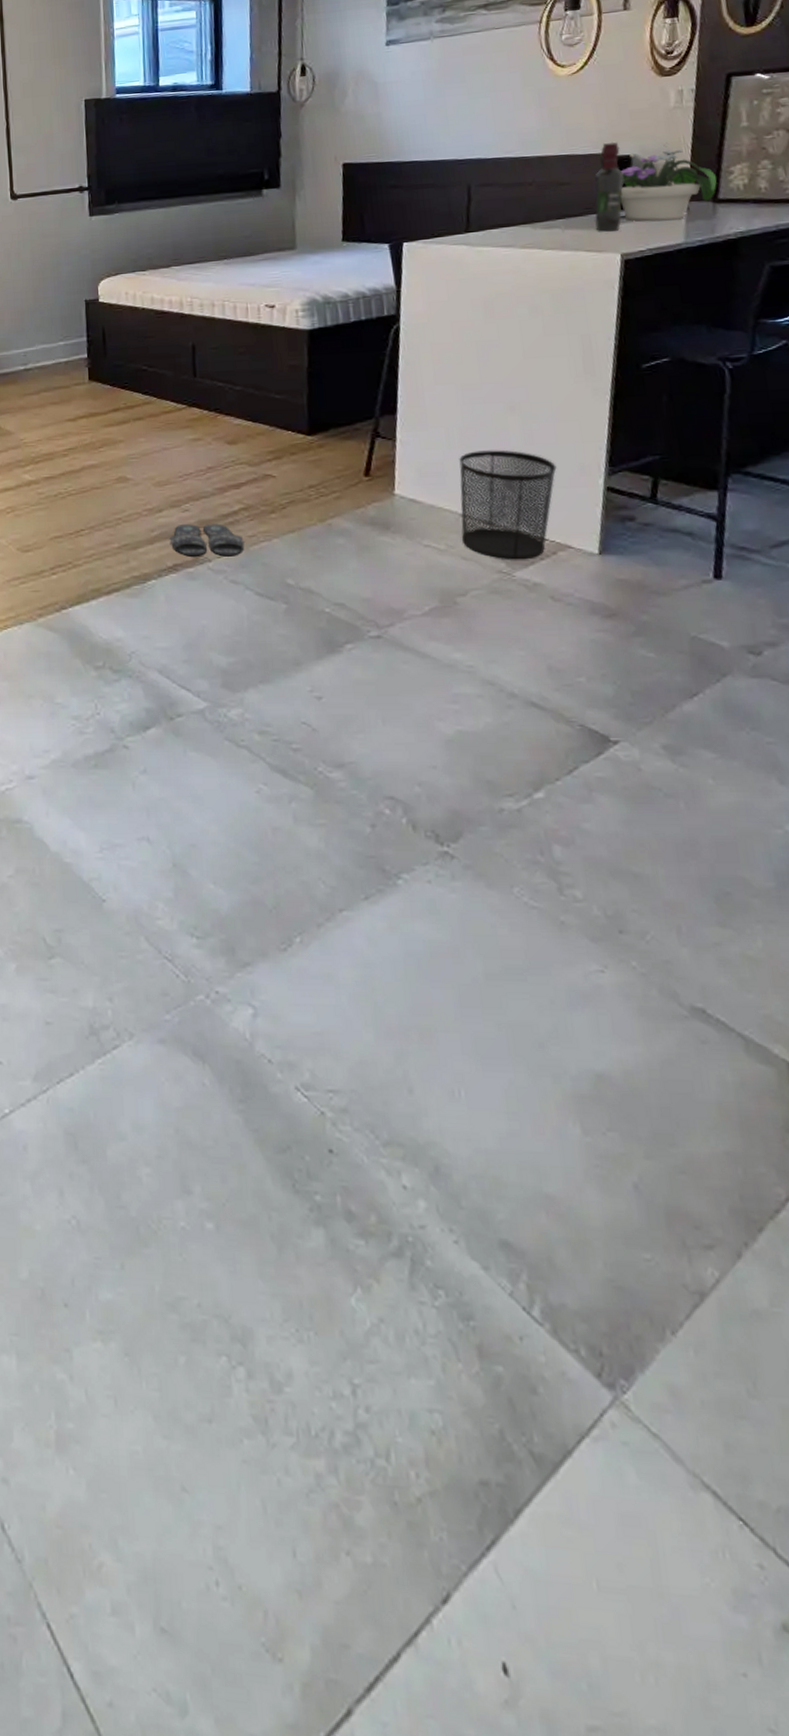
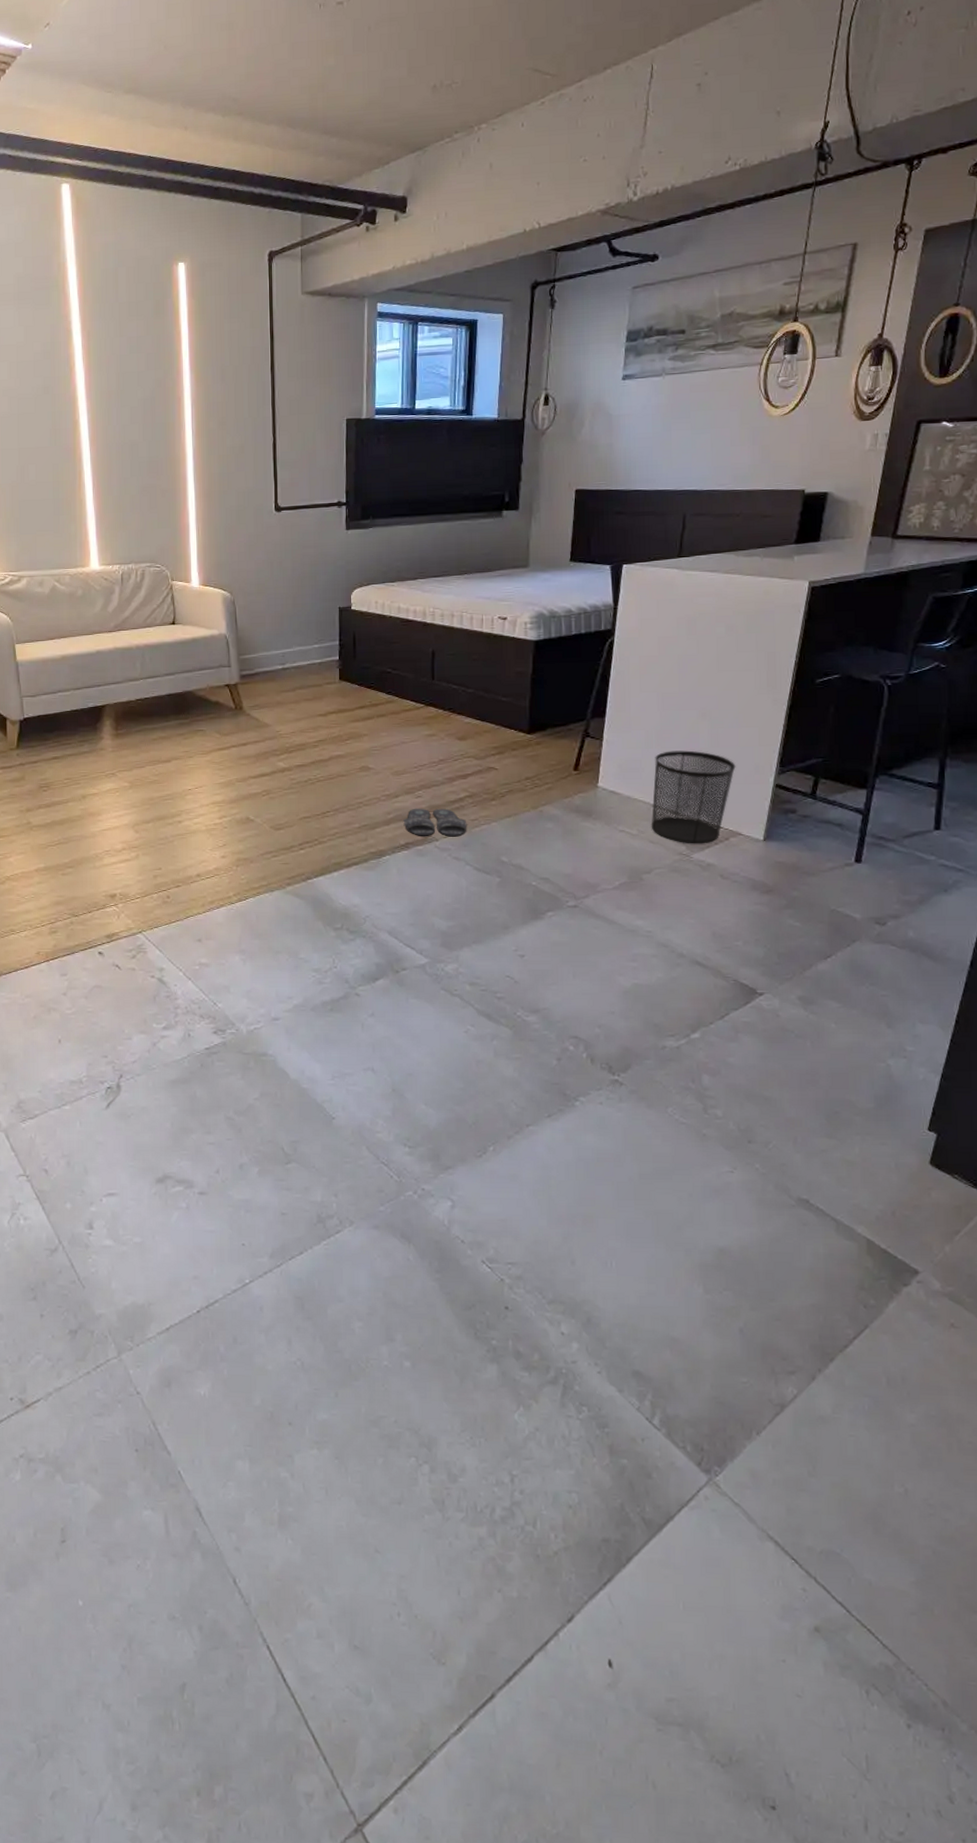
wine bottle: present [594,141,624,233] -> none [790,479,819,562]
potted flower: present [620,142,717,223] -> none [813,482,897,554]

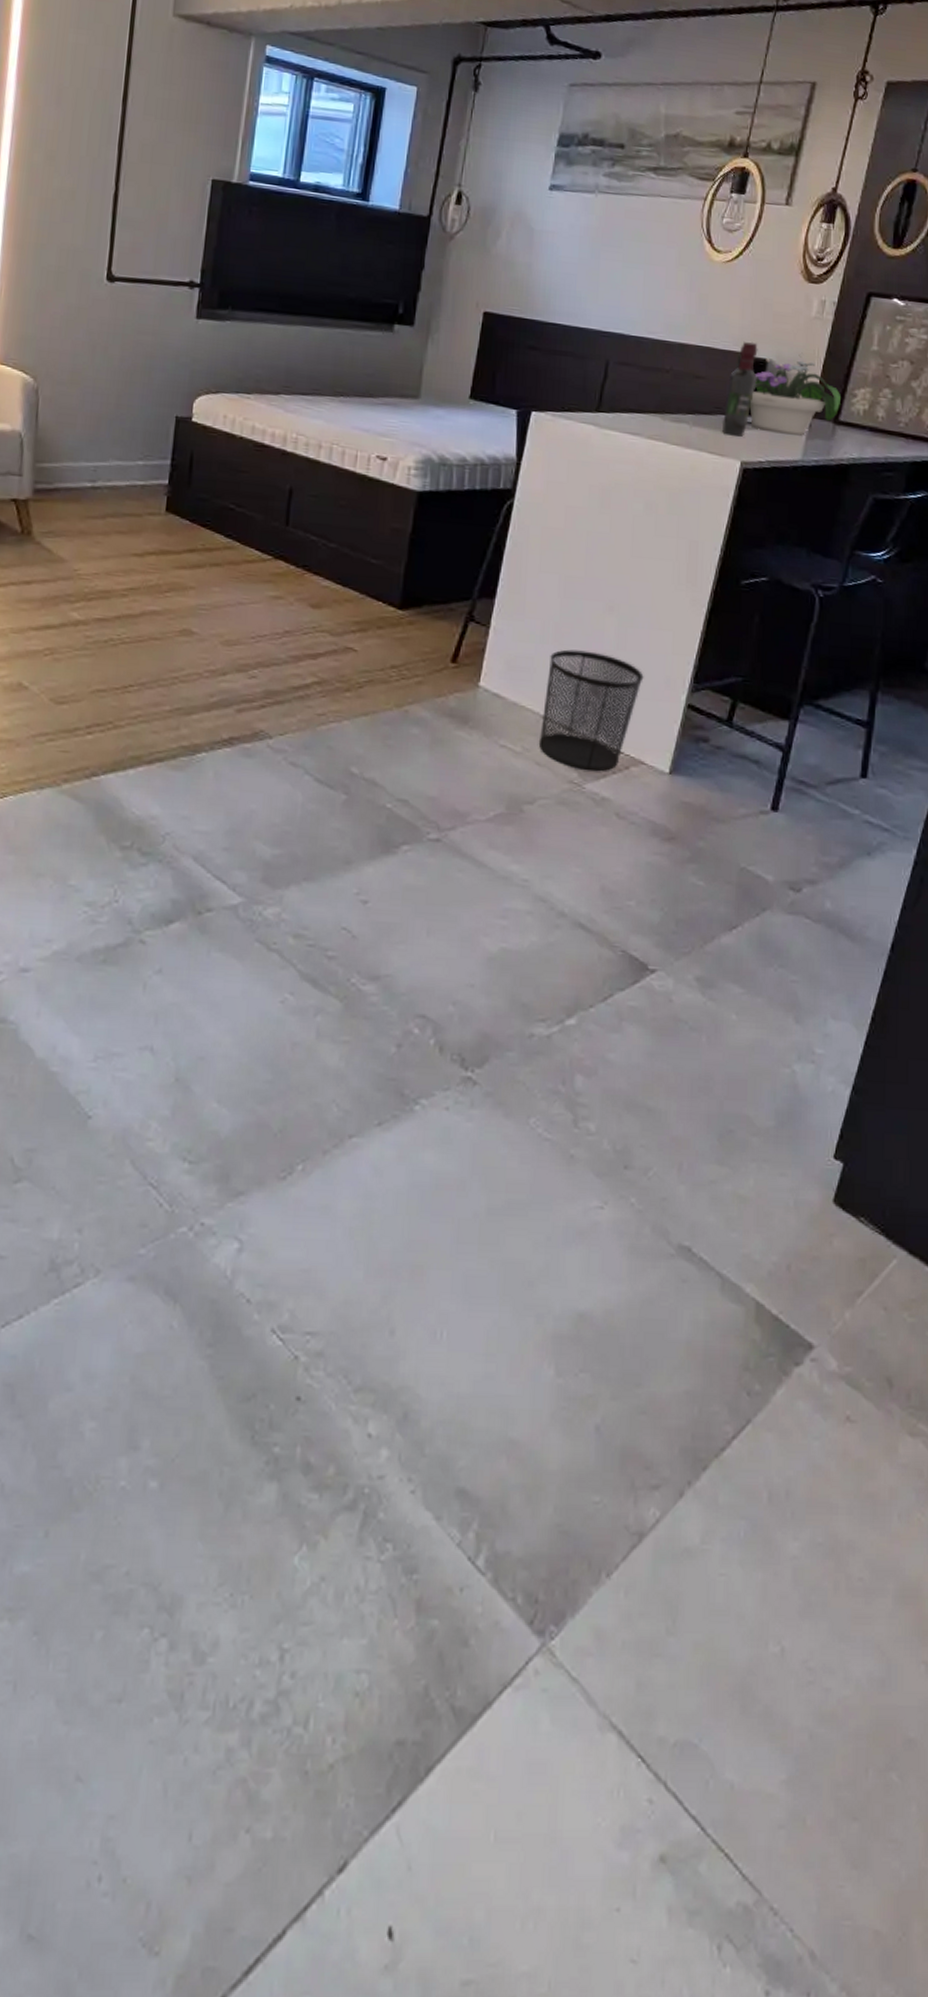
slippers: present [403,808,467,837] -> none [229,691,312,735]
wine bottle: none [790,479,819,562] -> present [722,341,758,438]
potted flower: none [813,482,897,554] -> present [749,352,840,436]

